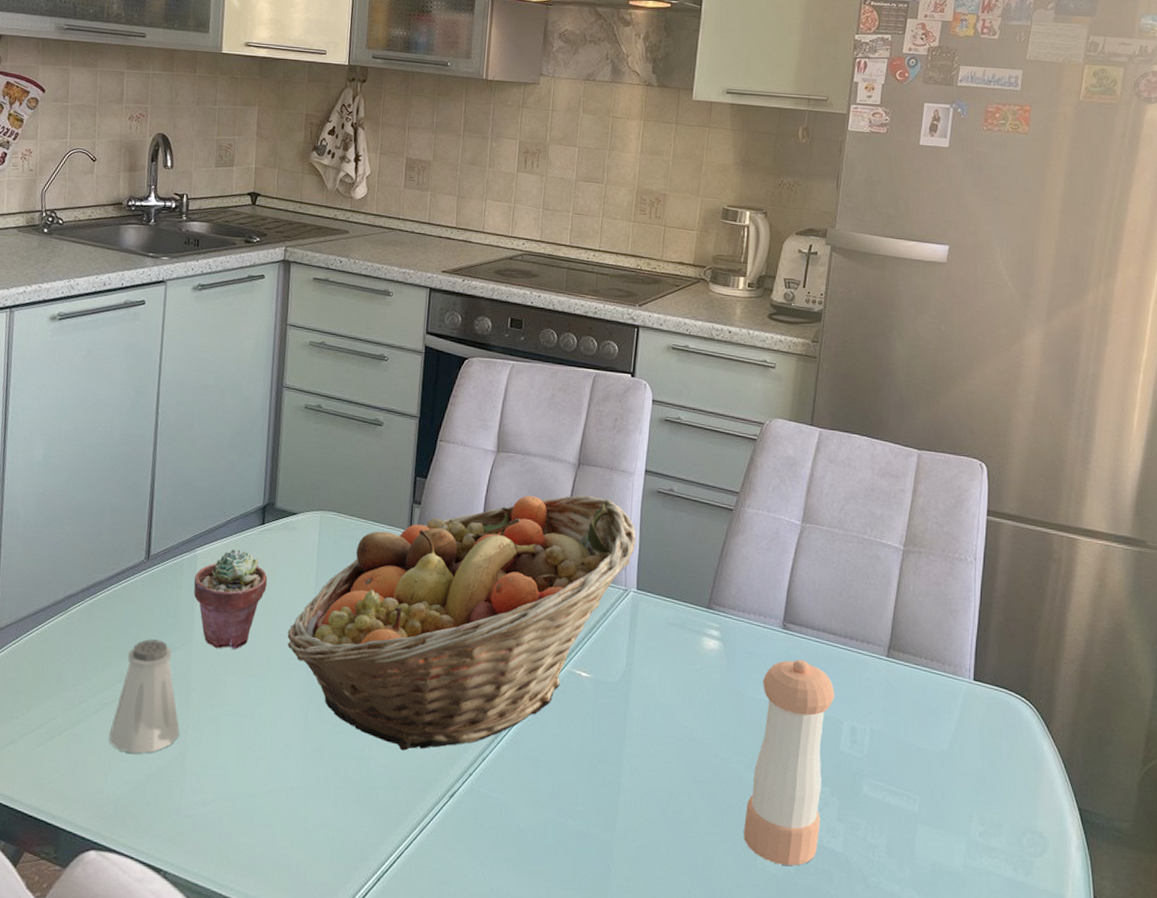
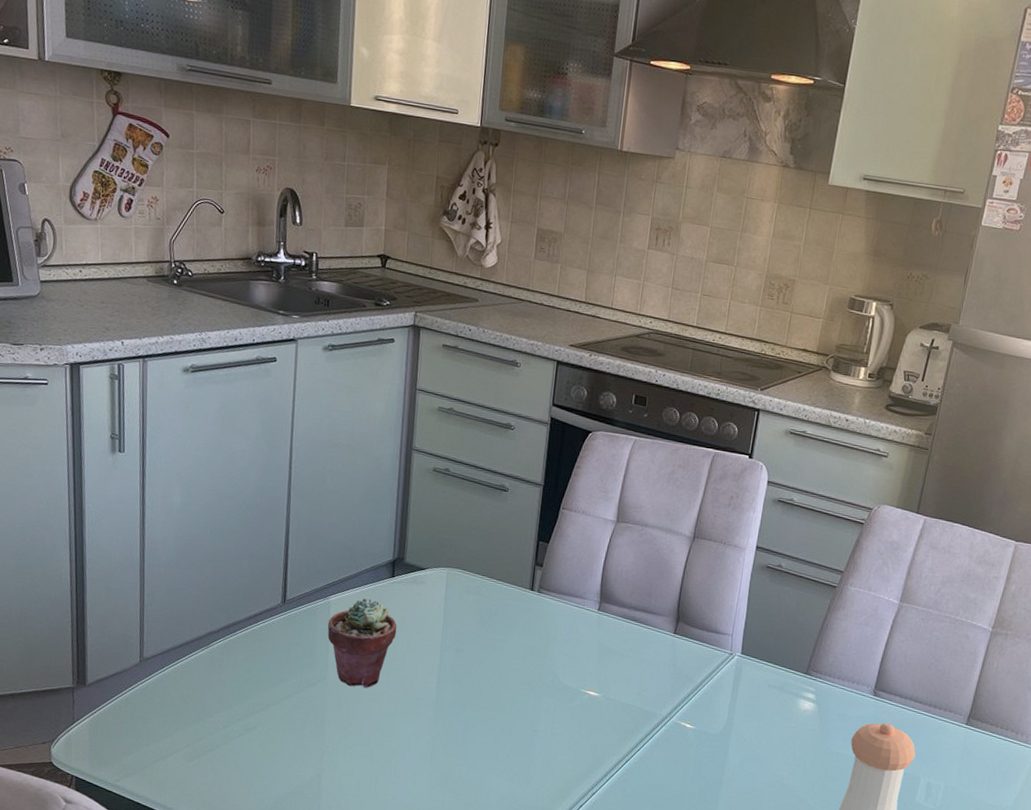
saltshaker: present [109,639,180,754] -> none [251,675,316,774]
fruit basket: present [287,495,637,751] -> none [415,564,744,783]

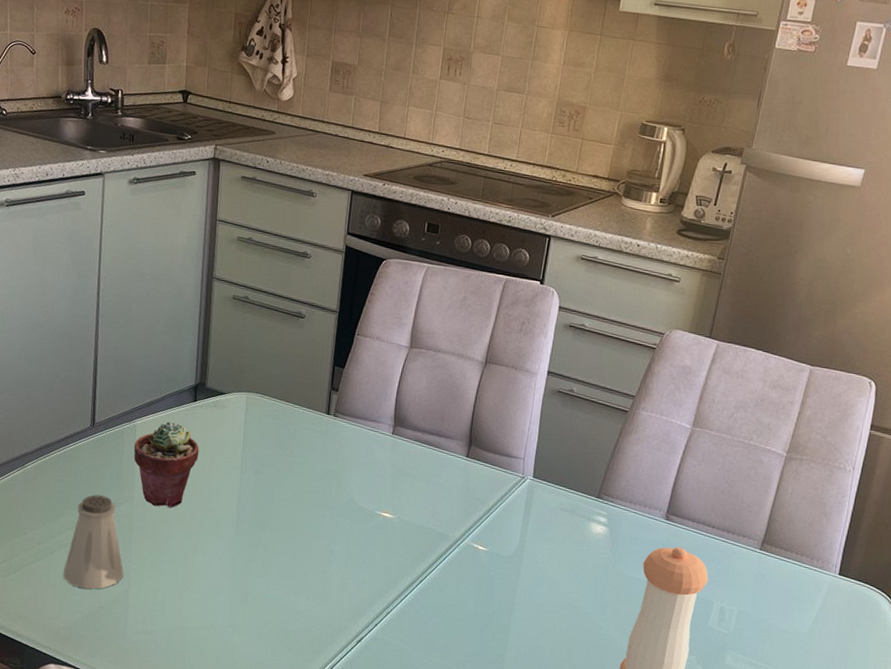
saltshaker: none [251,675,316,774] -> present [63,495,124,589]

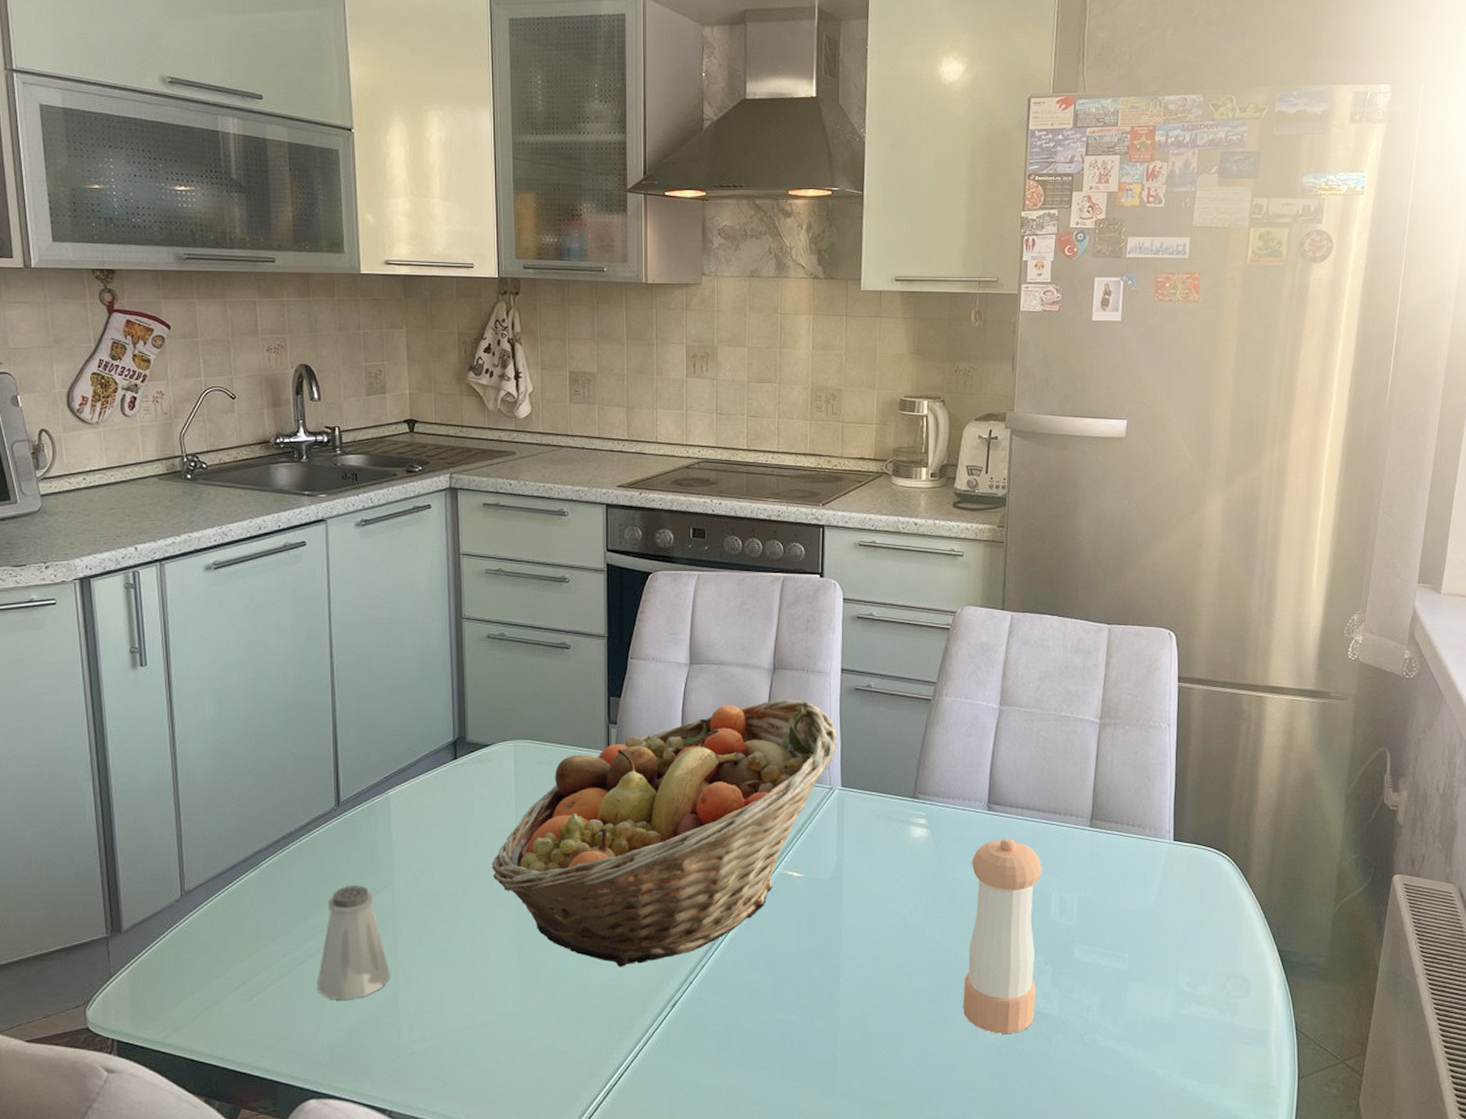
potted succulent: present [134,421,199,508] -> none [388,787,466,888]
fruit basket: none [217,388,536,602] -> present [492,700,838,967]

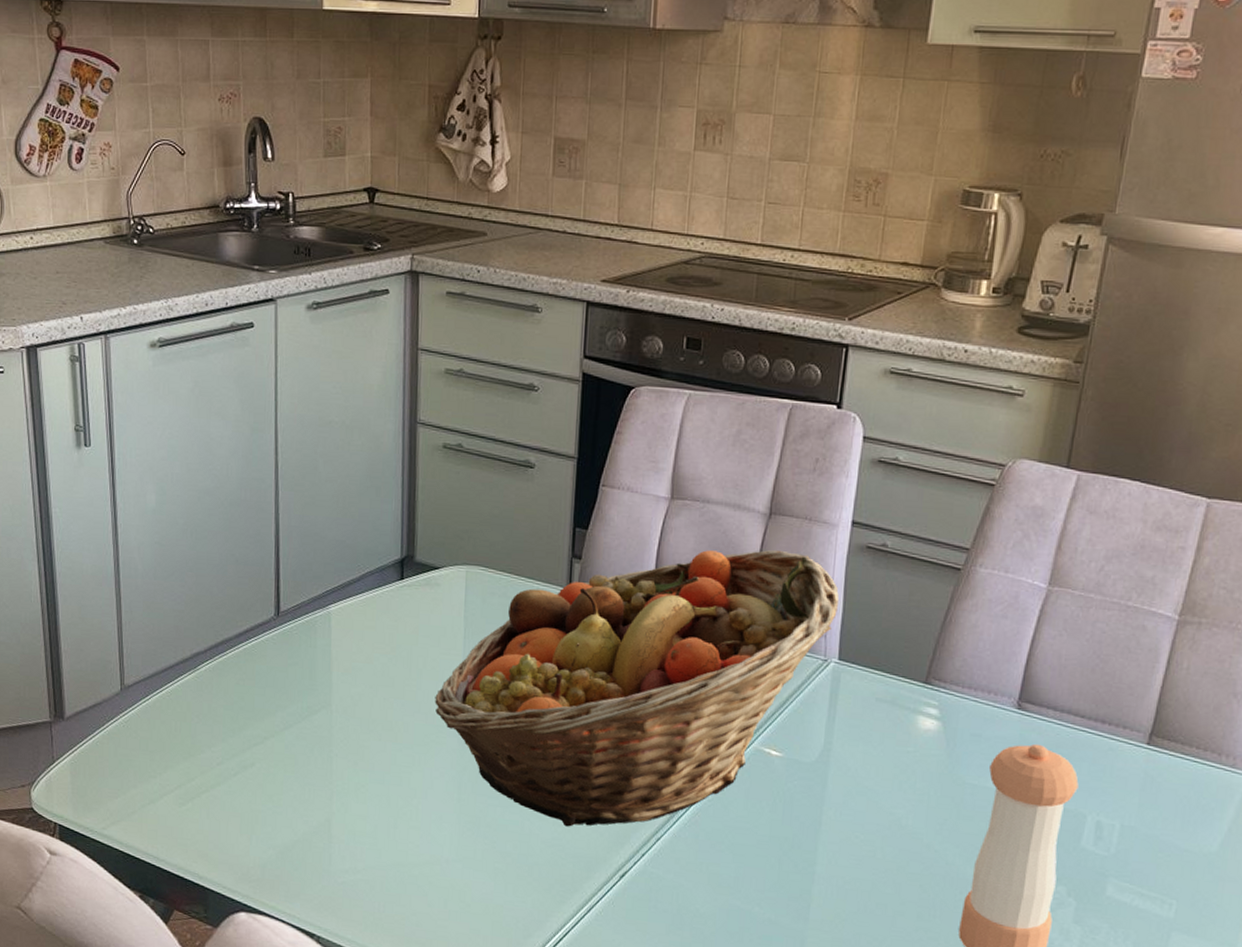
saltshaker: present [316,885,390,1000] -> none [250,701,324,819]

